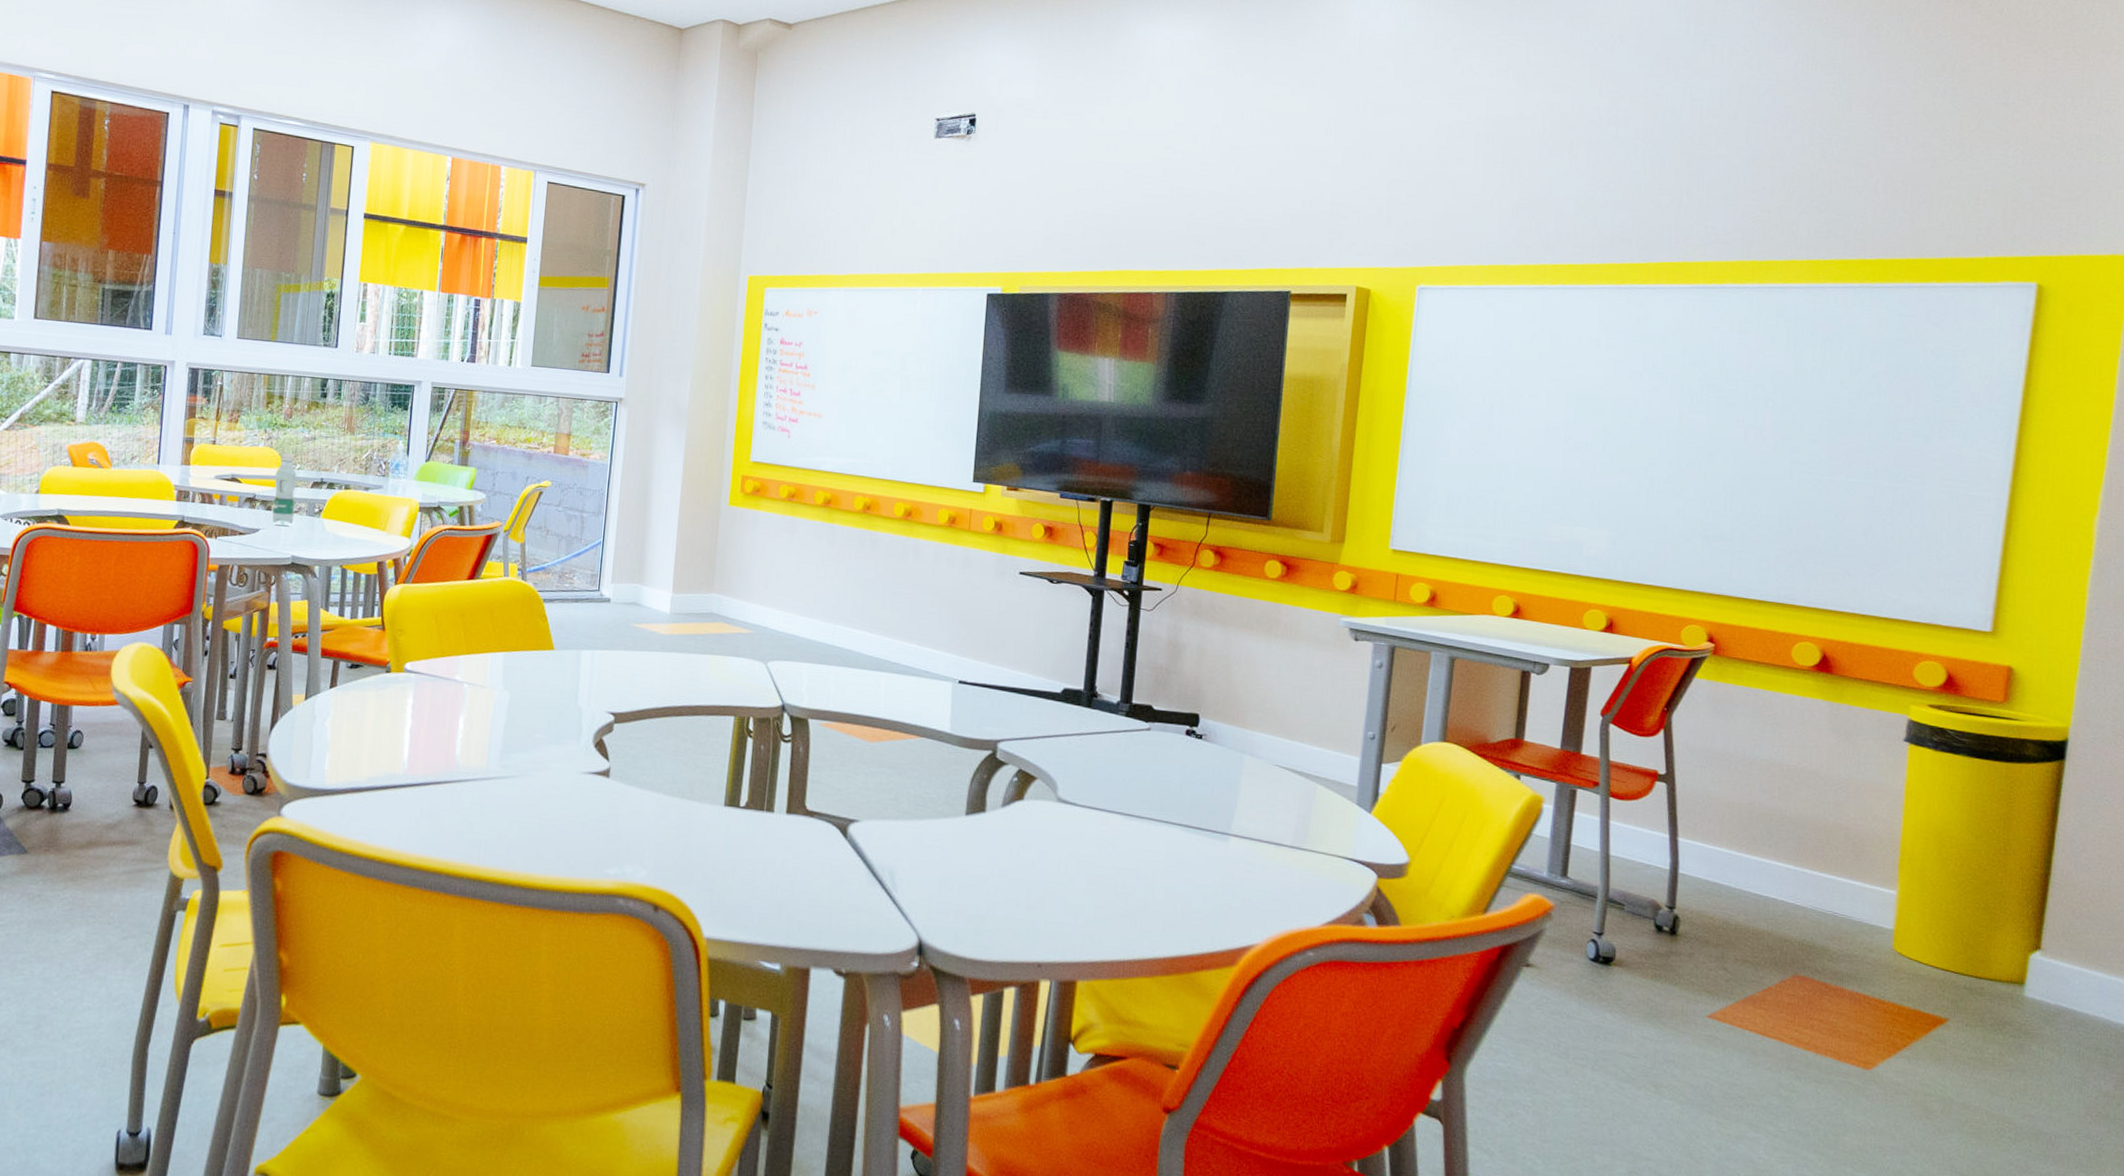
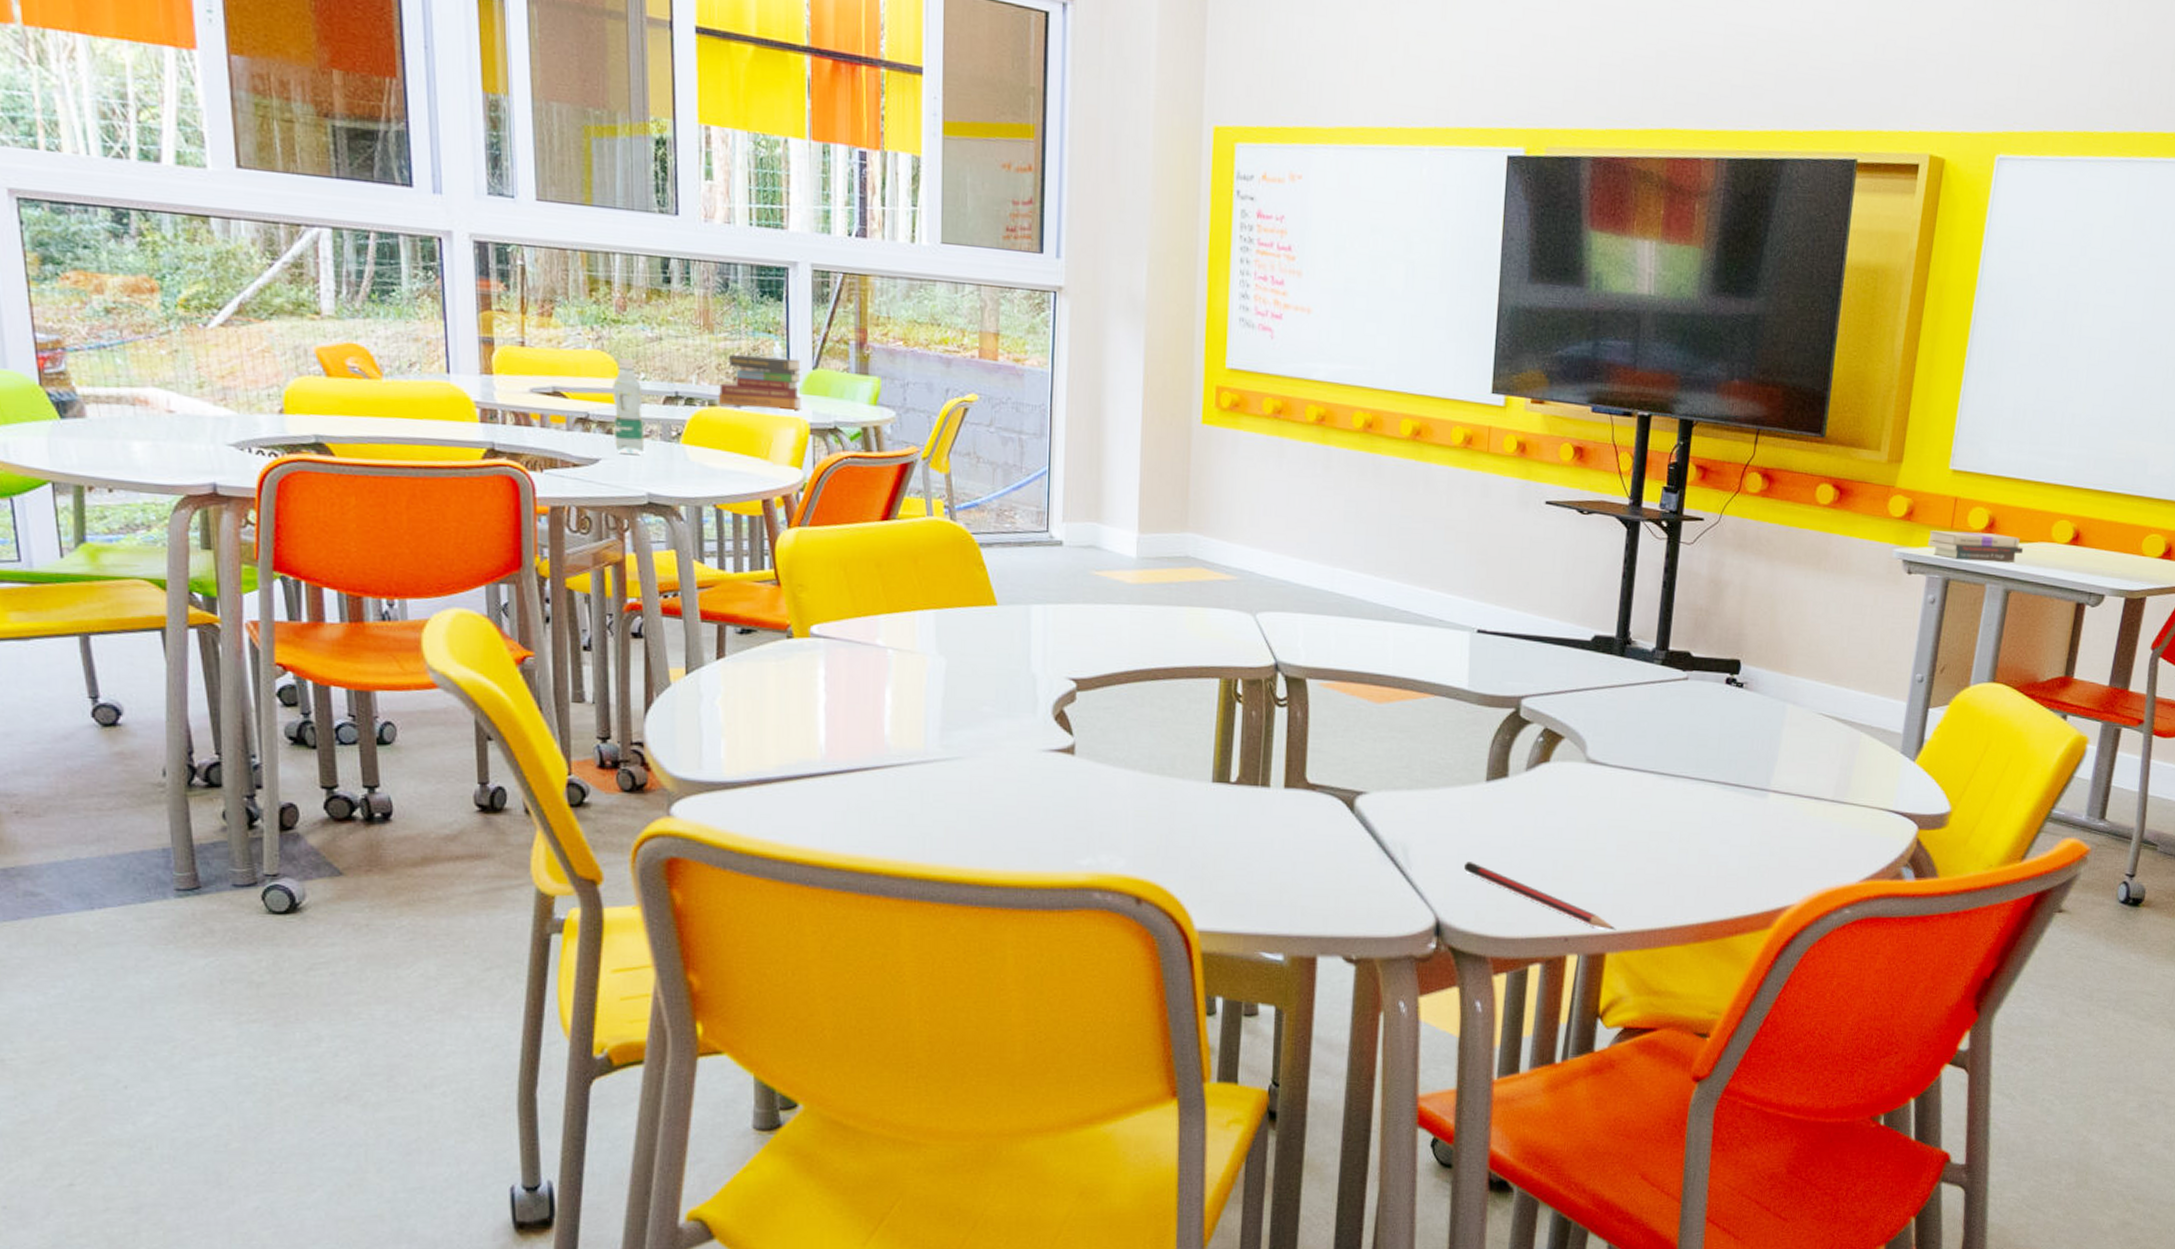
books: none [352,450,417,494] -> present [718,354,801,411]
pencil: none [945,888,1087,960] -> present [1464,862,1617,930]
books: none [1373,602,1466,633] -> present [1928,530,2024,563]

